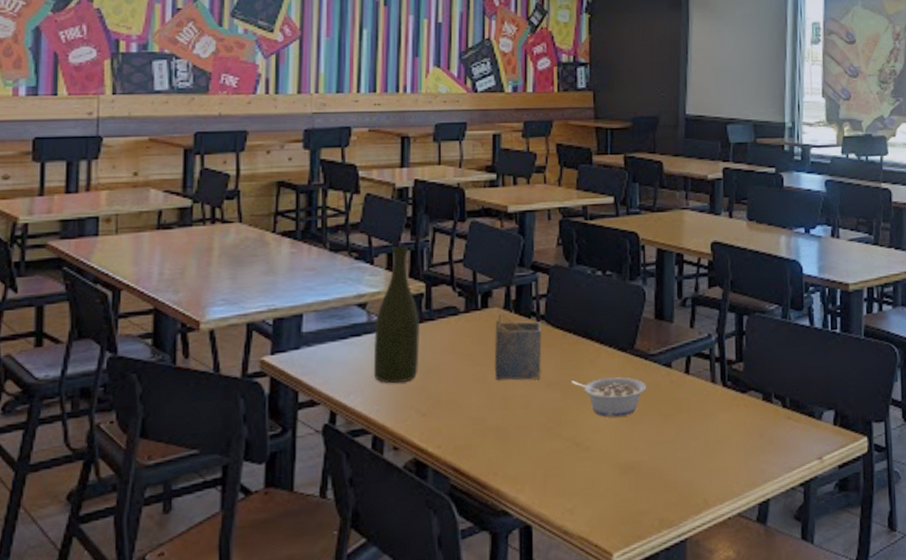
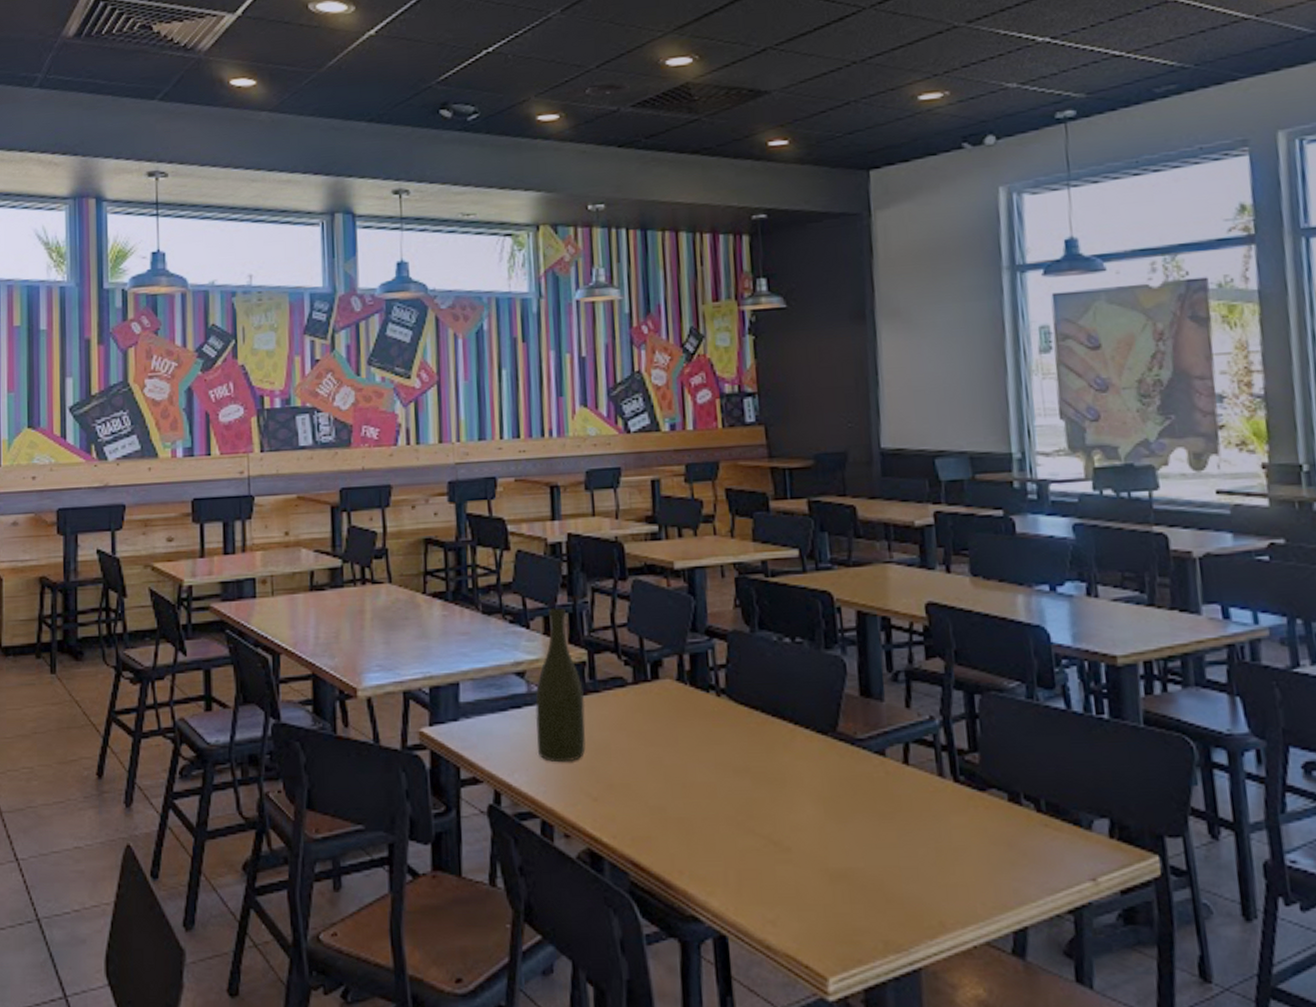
napkin holder: present [494,309,542,380] -> none [668,681,726,764]
legume: present [572,377,646,417] -> none [763,765,855,813]

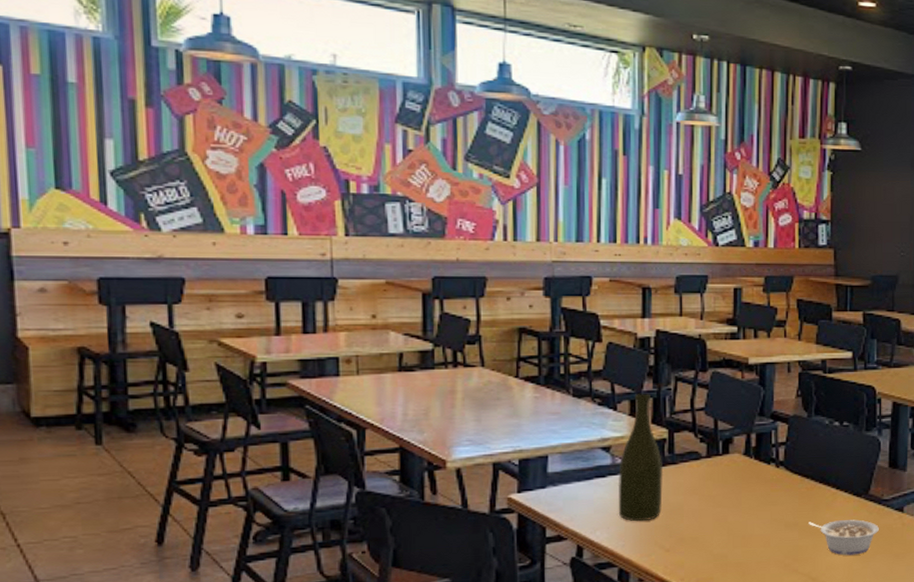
legume: none [763,765,855,813] -> present [809,519,879,556]

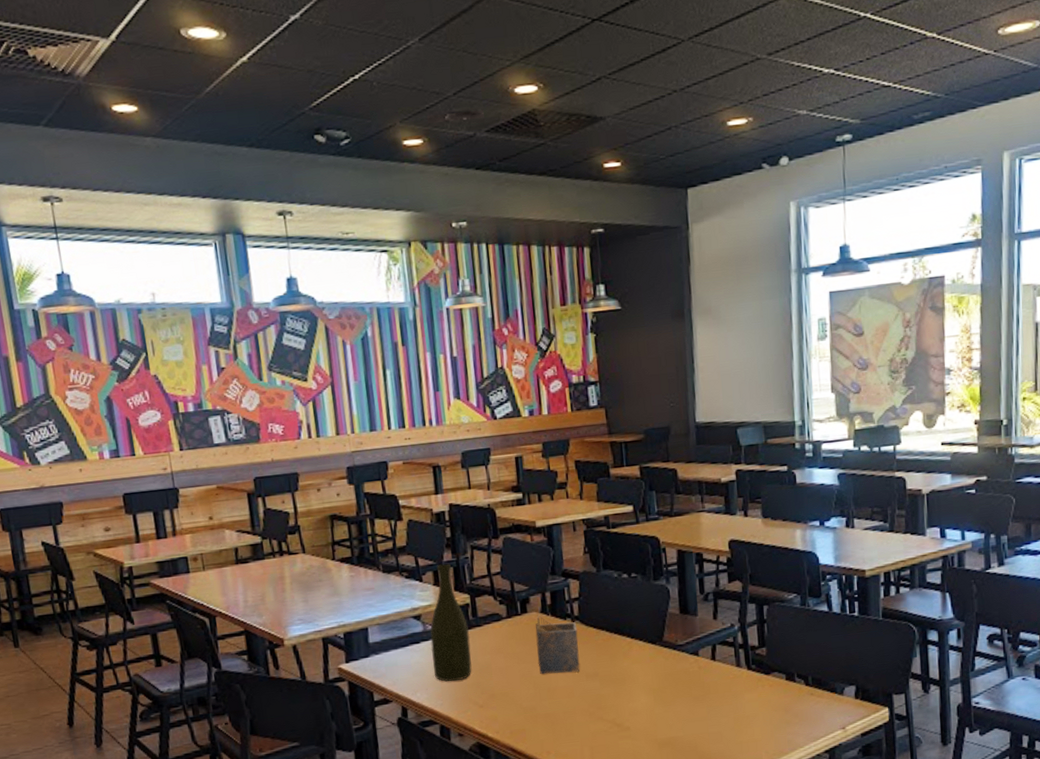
napkin holder: none [735,455,781,521] -> present [535,613,580,674]
legume: present [809,519,879,556] -> none [608,666,677,701]

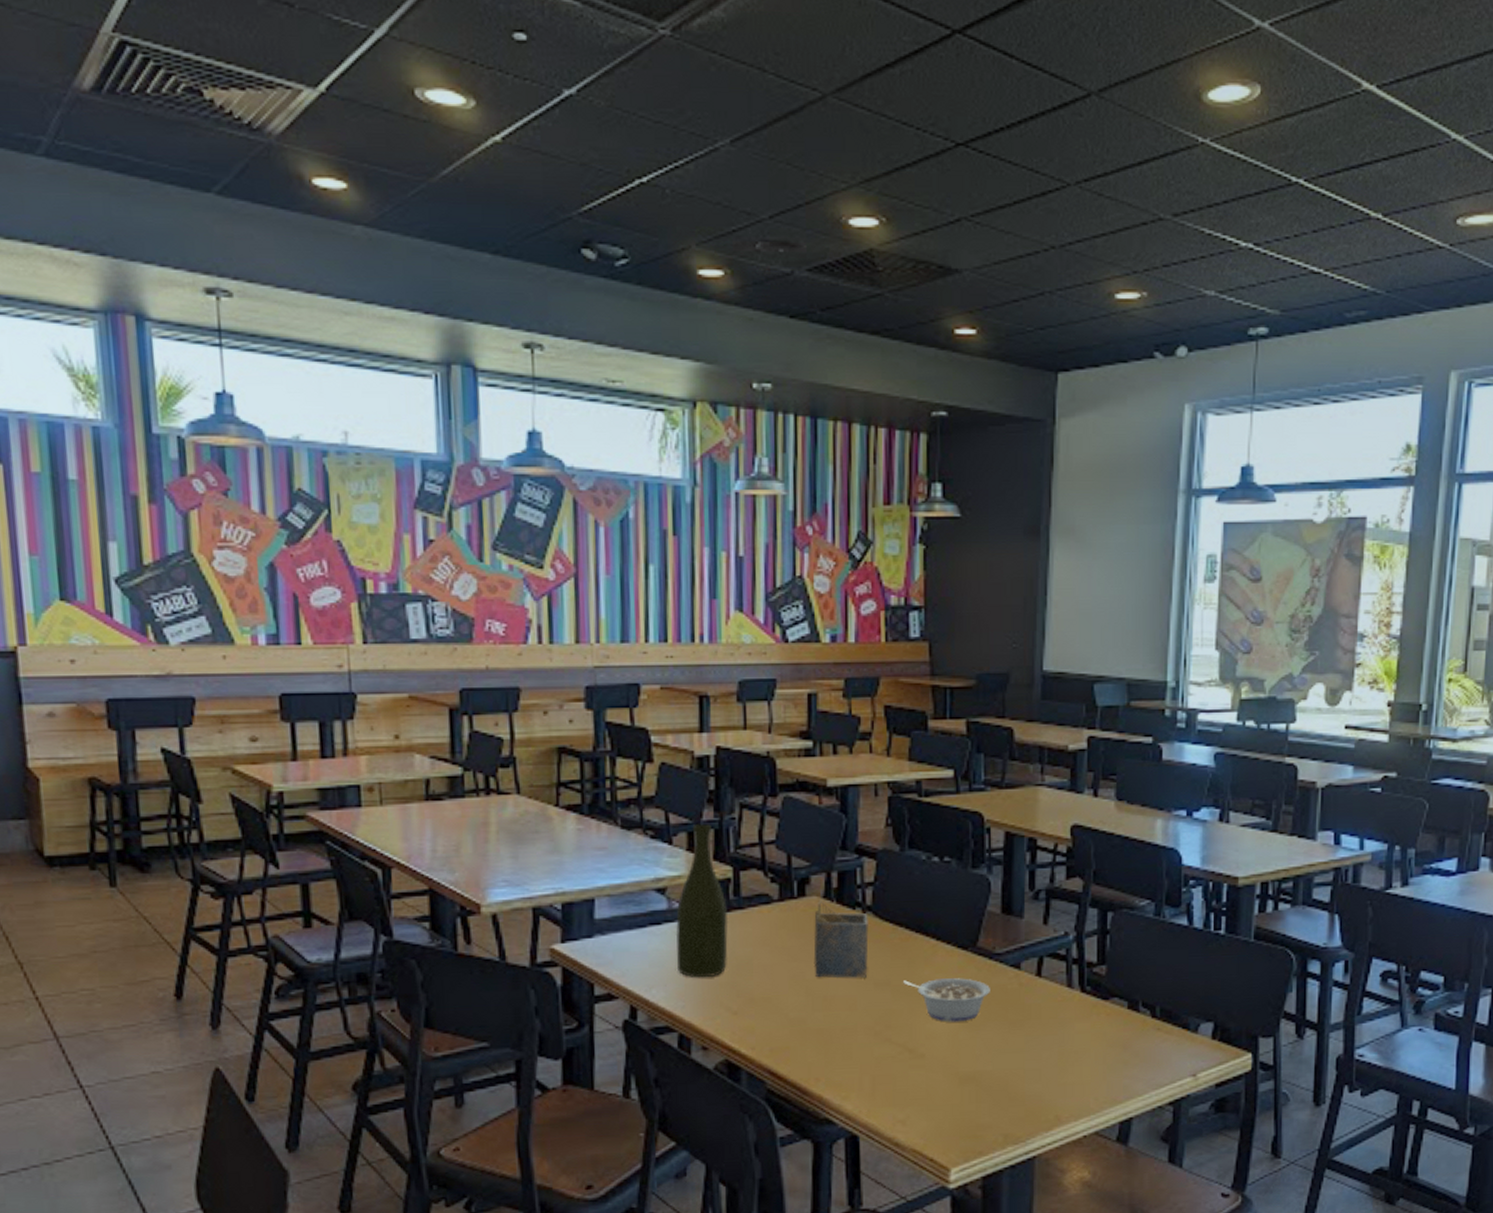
legume: none [608,666,677,701] -> present [903,978,990,1022]

